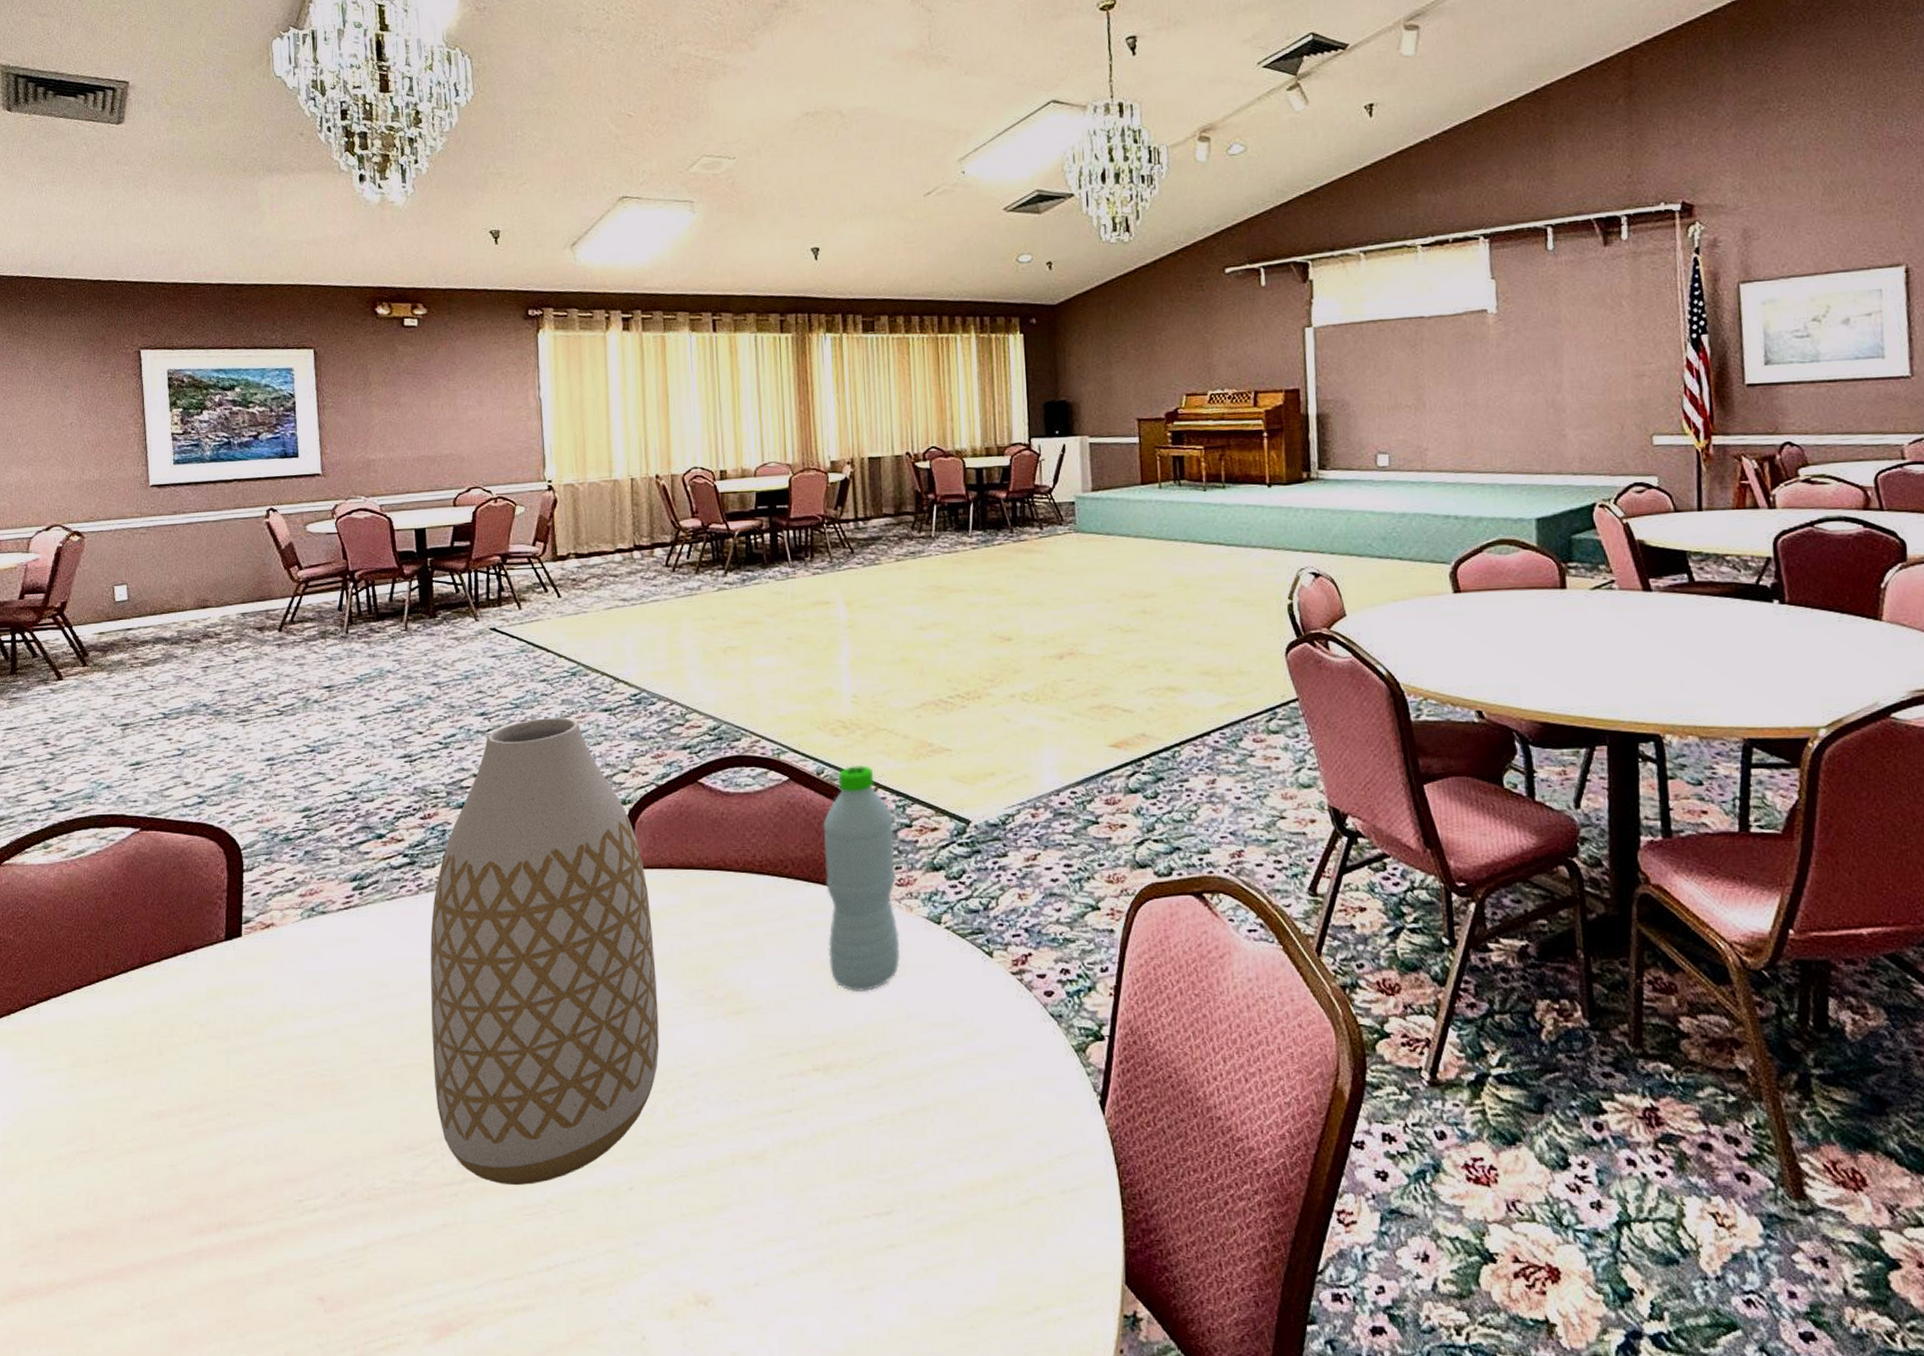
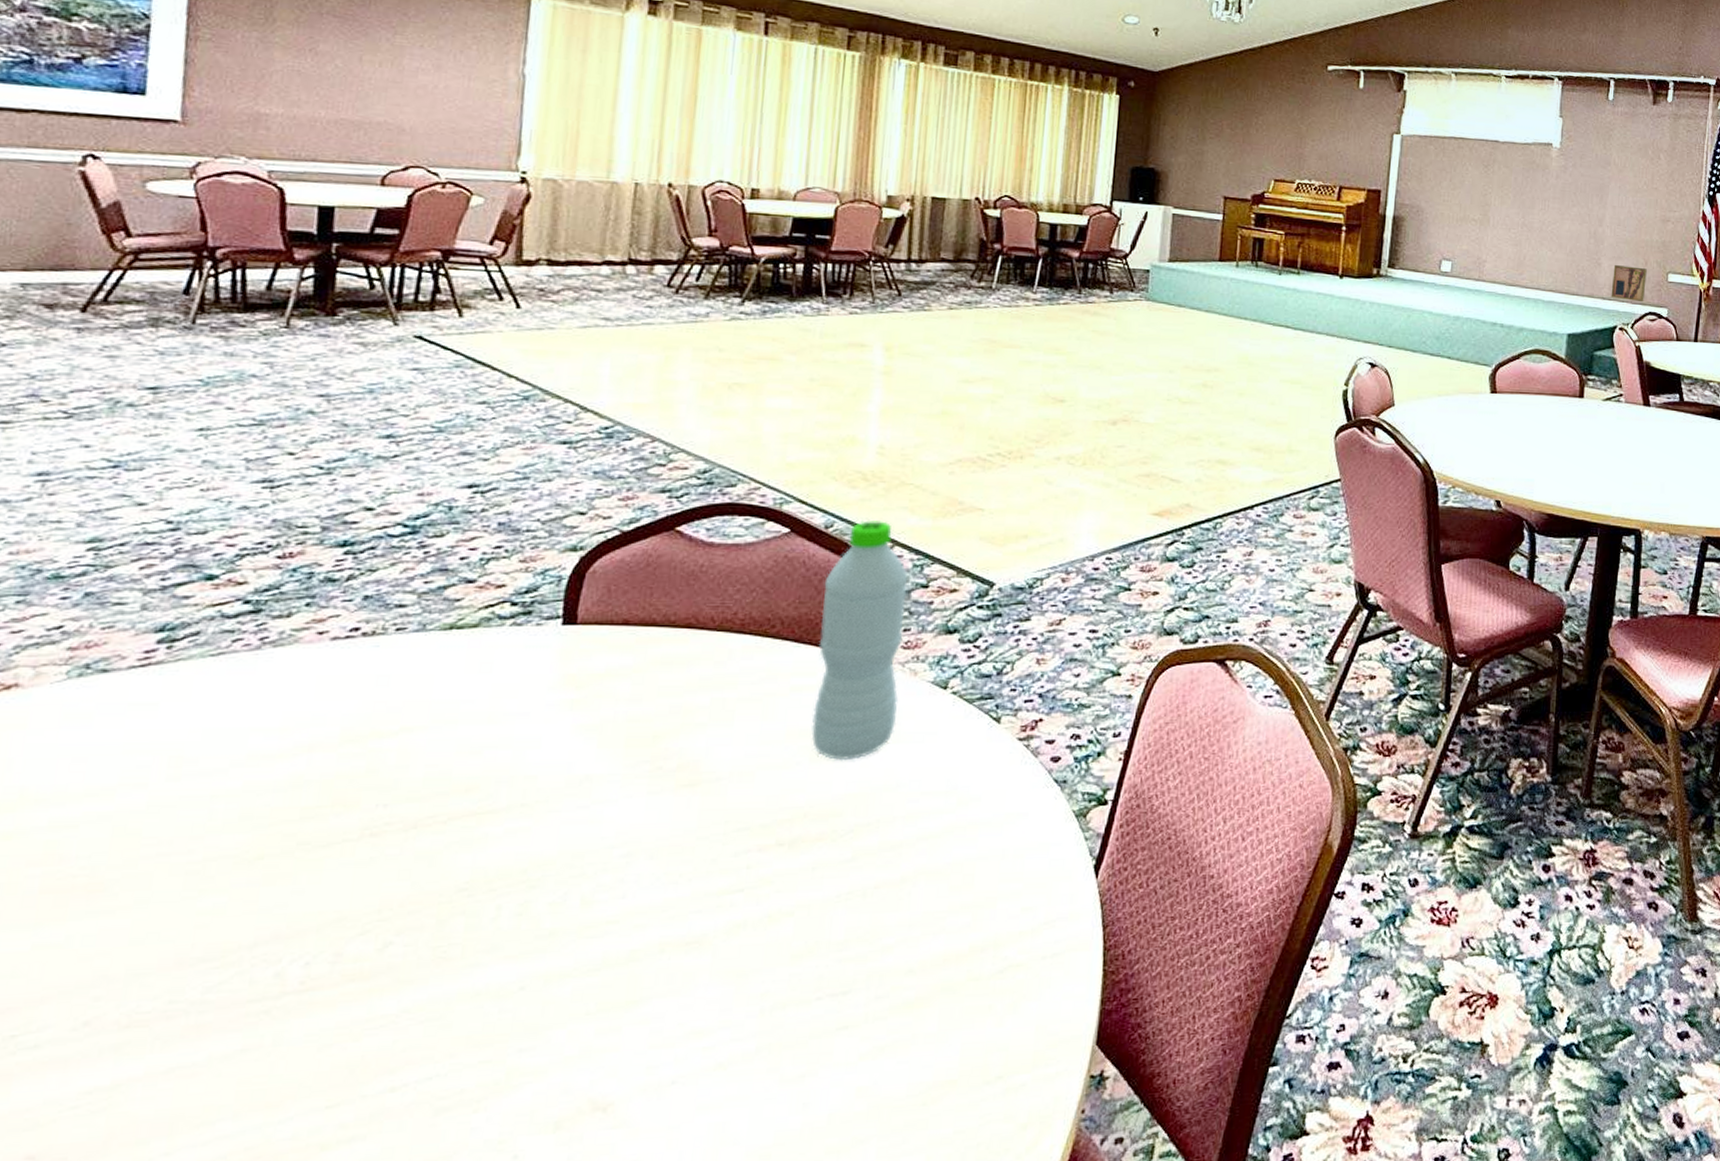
vase: present [430,717,659,1186] -> none [252,446,593,996]
wall art: none [1582,433,1626,473] -> present [1611,265,1647,303]

